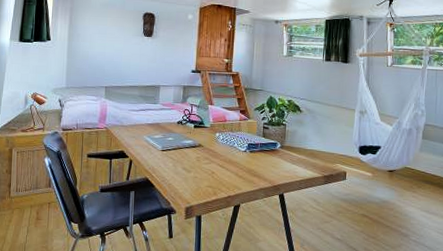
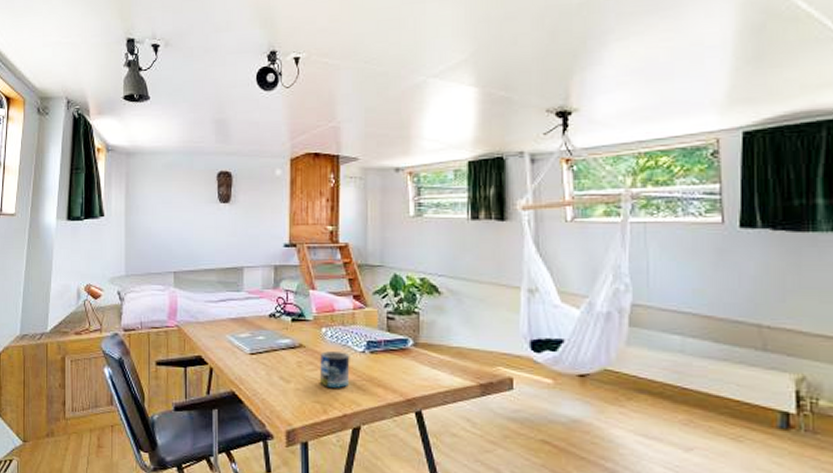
mug: none [212,150,235,177] -> present [319,351,350,388]

